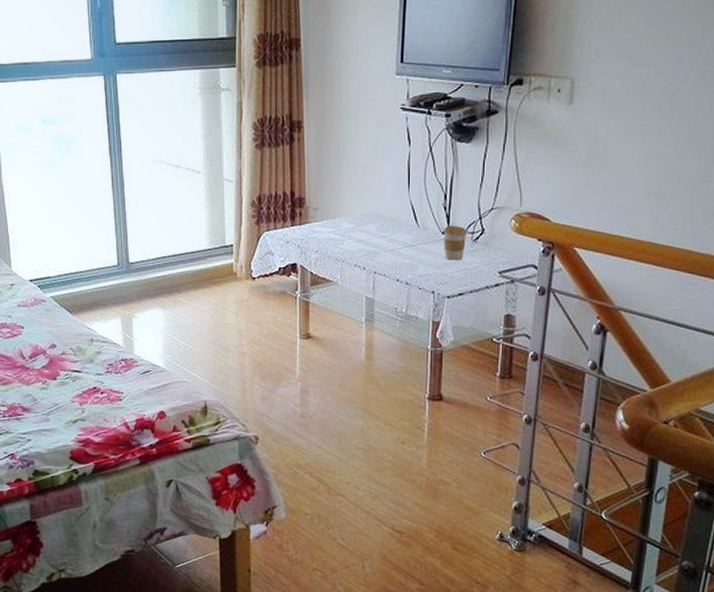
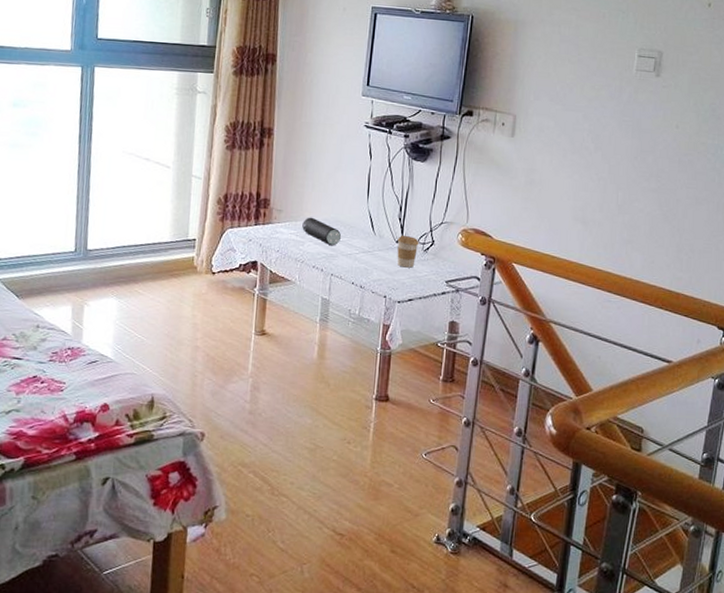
speaker: none [340,213,382,242] -> present [302,217,341,246]

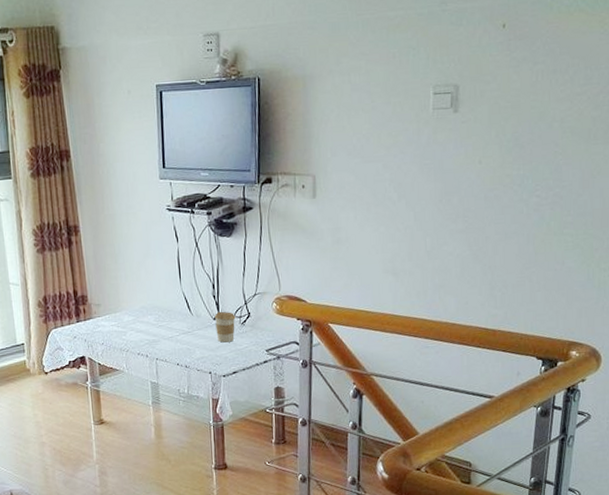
speaker: present [302,217,341,246] -> none [121,307,160,332]

